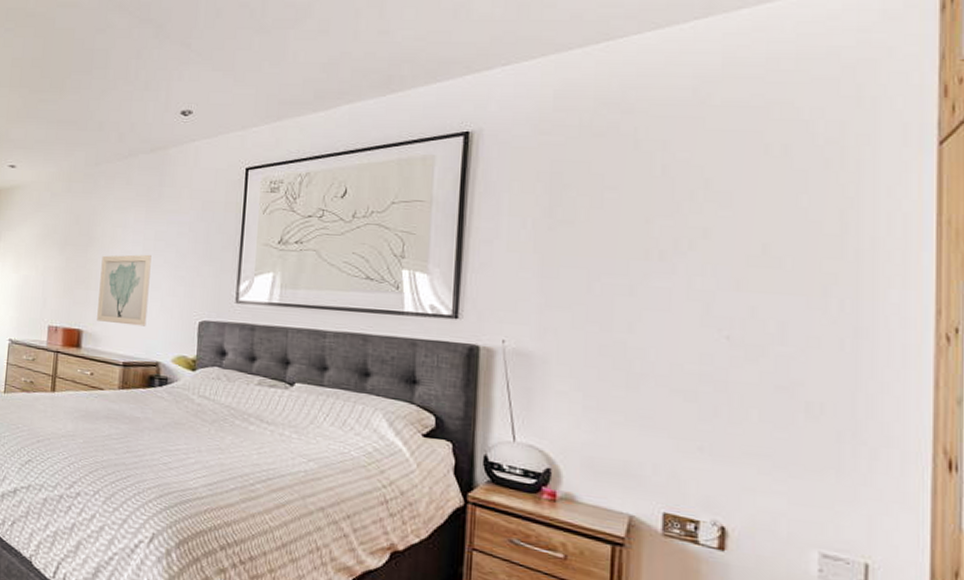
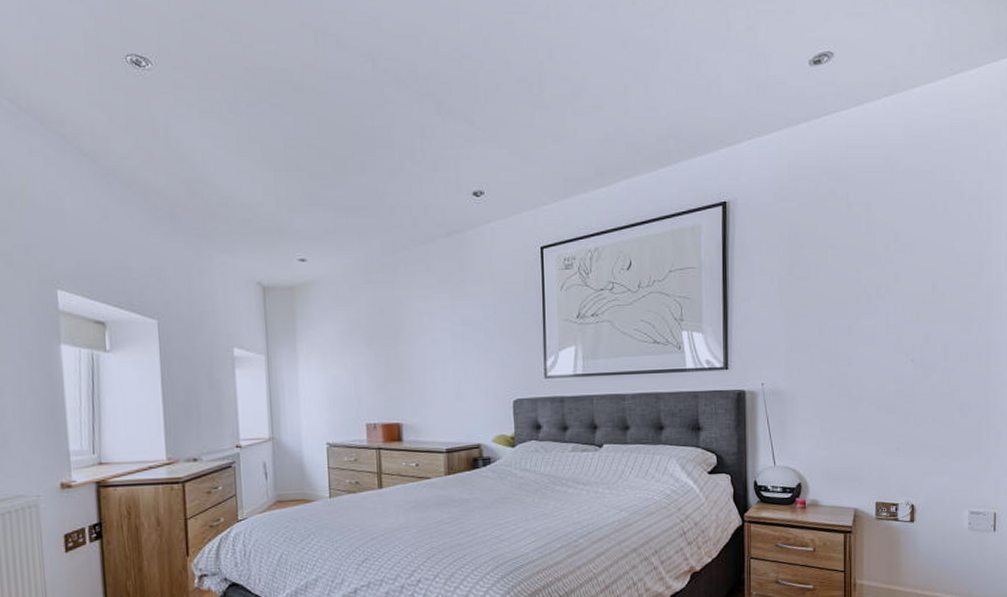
wall art: present [97,254,152,327] -> none [412,340,464,413]

